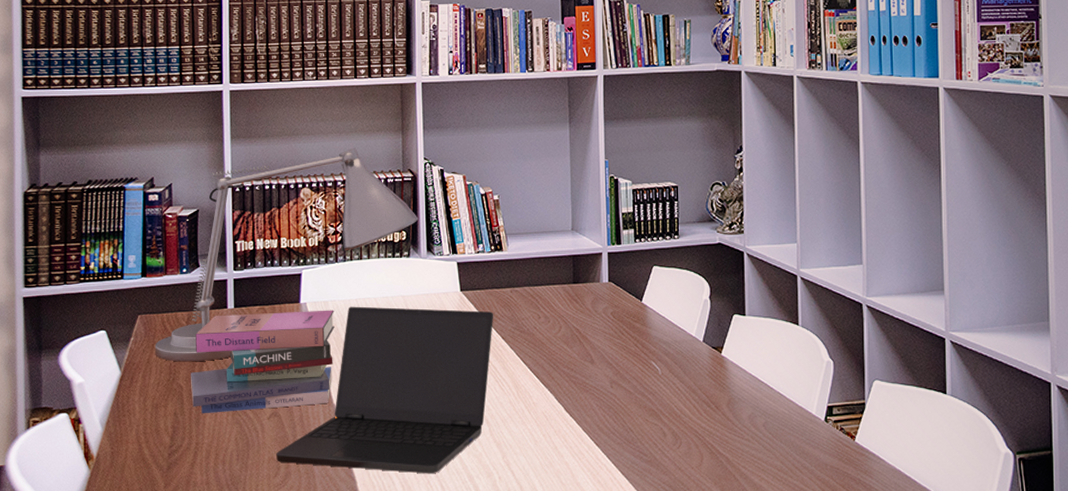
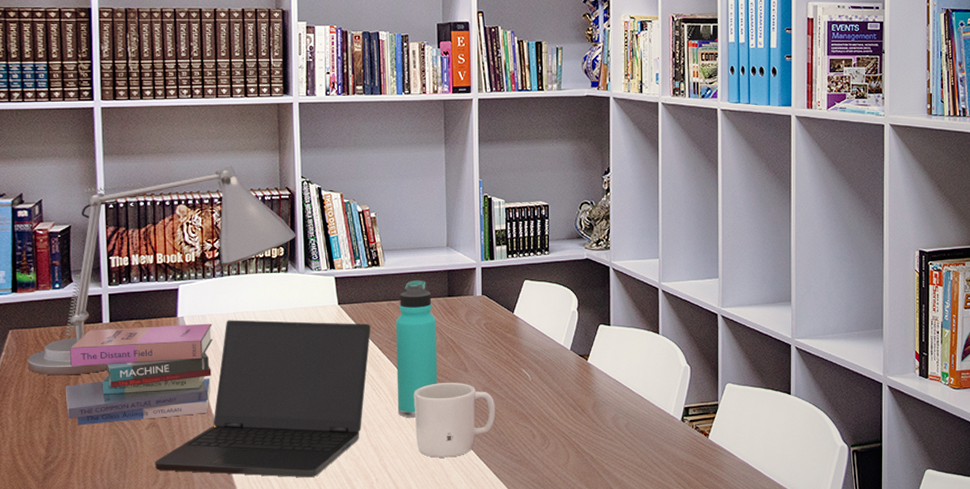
thermos bottle: none [519,265,563,412] -> present [396,279,438,418]
mug: none [538,374,624,456] -> present [414,382,496,458]

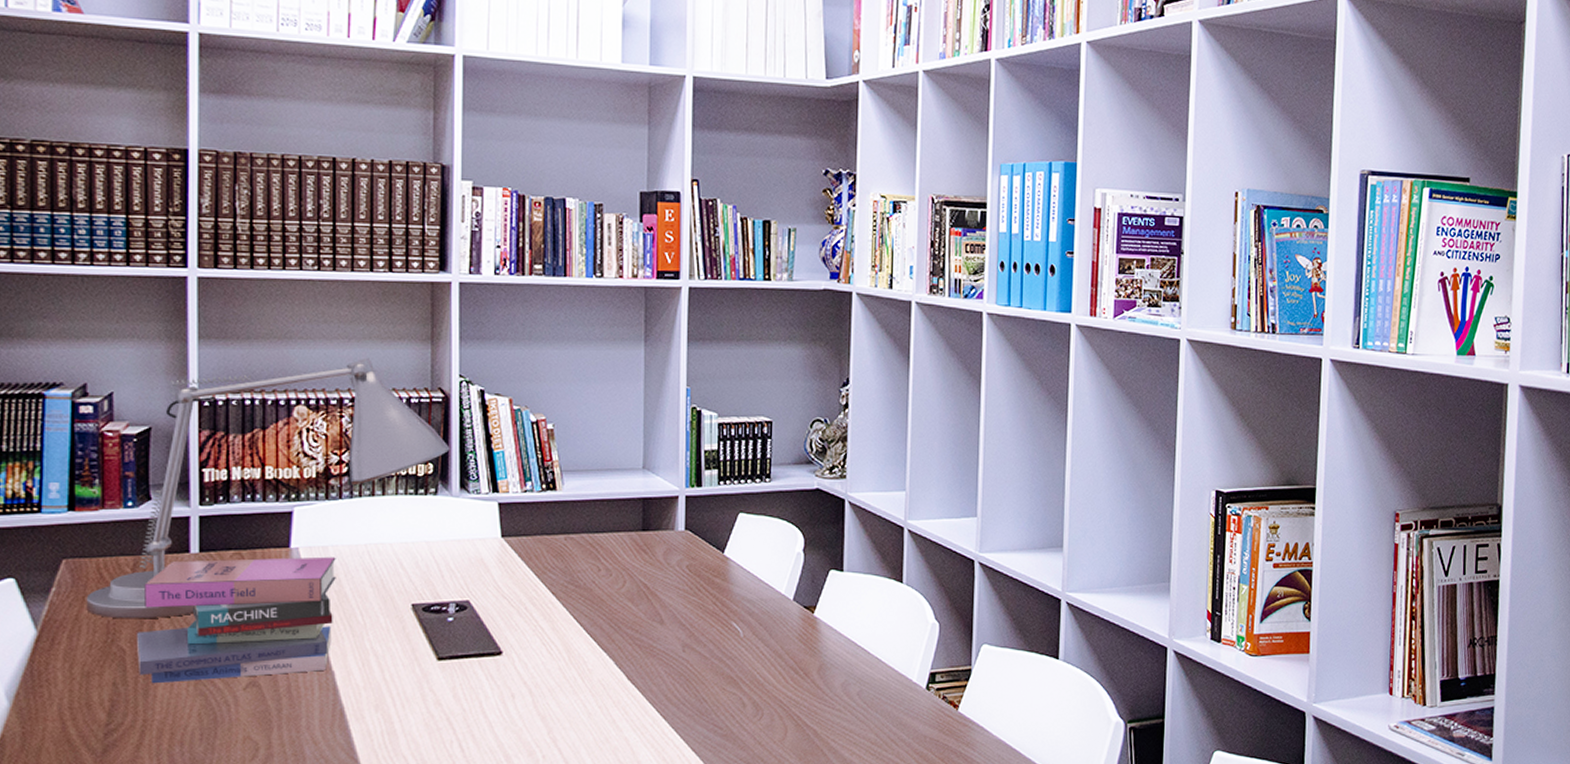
laptop: present [155,320,371,478] -> none [254,553,543,754]
thermos bottle: present [396,279,438,418] -> none [573,508,627,681]
mug: present [414,382,496,458] -> none [594,636,698,730]

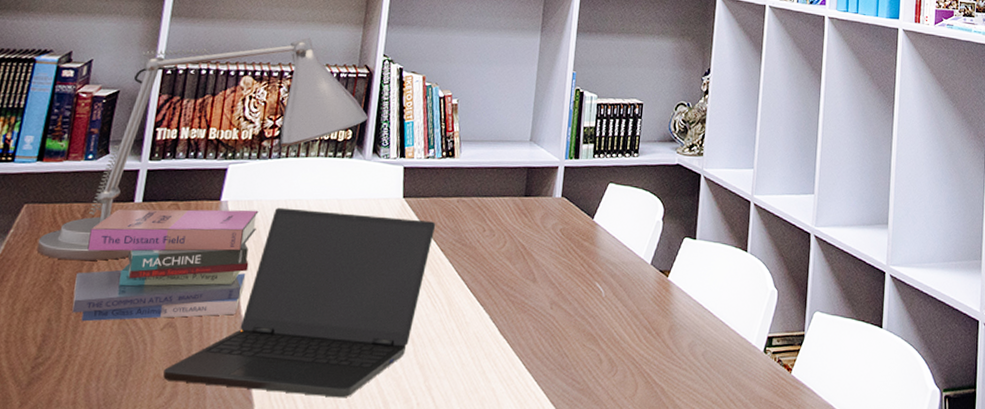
laptop: none [254,553,543,754] -> present [163,207,436,398]

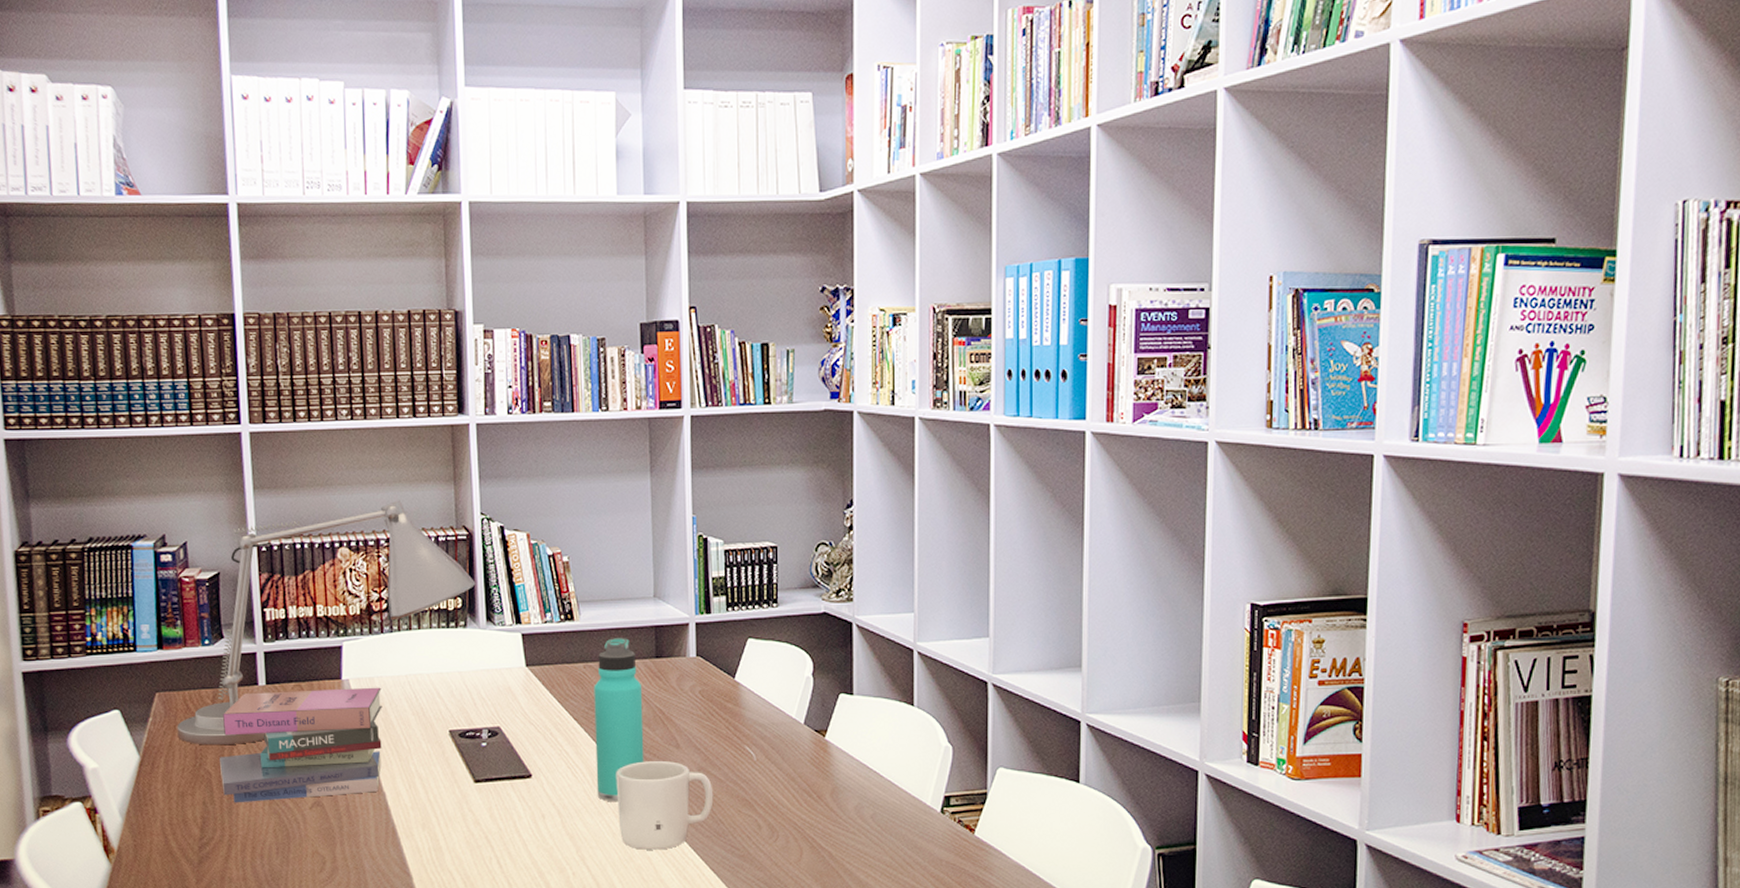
laptop: present [163,207,436,398] -> none [321,683,565,870]
thermos bottle: none [452,175,509,333] -> present [594,637,644,802]
mug: none [469,293,562,382] -> present [616,760,714,850]

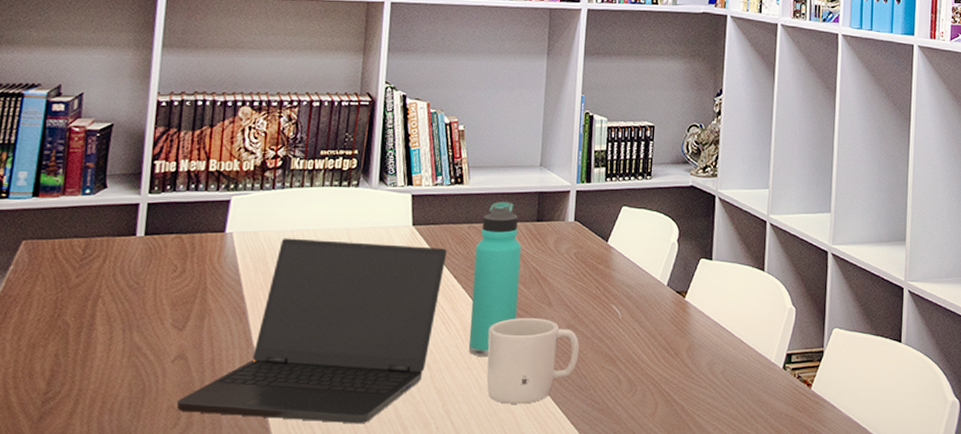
desk lamp: present [177,500,476,746] -> none [39,65,373,296]
books: present [220,687,382,803] -> none [79,241,265,356]
laptop: none [321,683,565,870] -> present [177,238,448,424]

